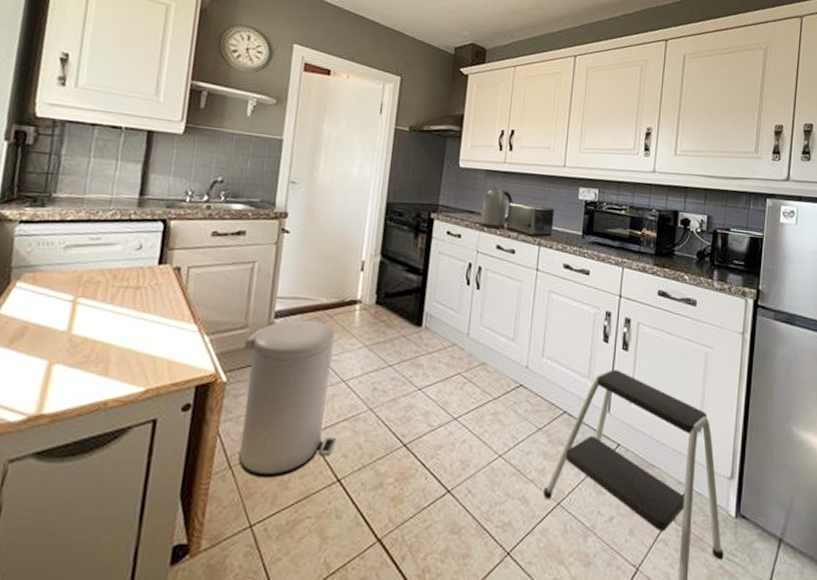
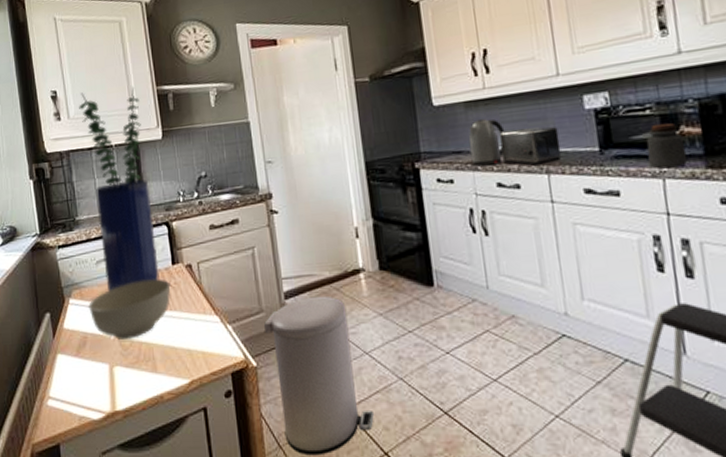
bowl: none [40,274,151,336] -> present [88,279,171,340]
vase: none [71,64,168,281] -> present [79,86,159,291]
jar: none [616,223,644,261] -> present [646,123,688,169]

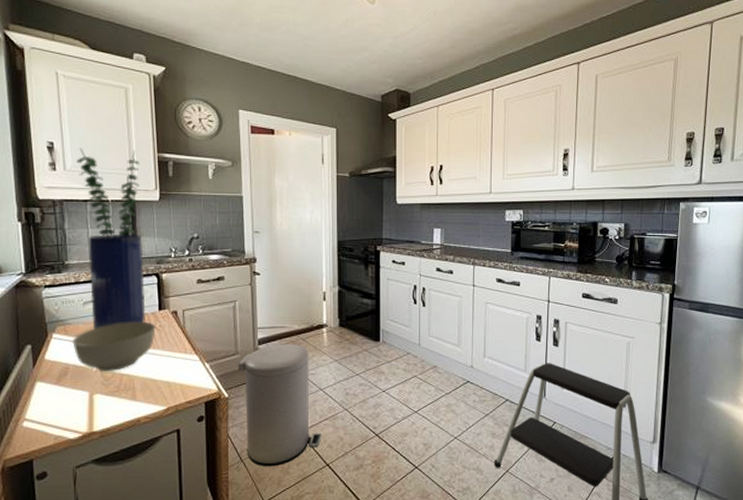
kettle: present [468,118,505,167] -> none [420,218,448,254]
toaster: present [499,126,562,166] -> none [443,229,485,258]
jar: present [646,123,688,169] -> none [542,237,567,270]

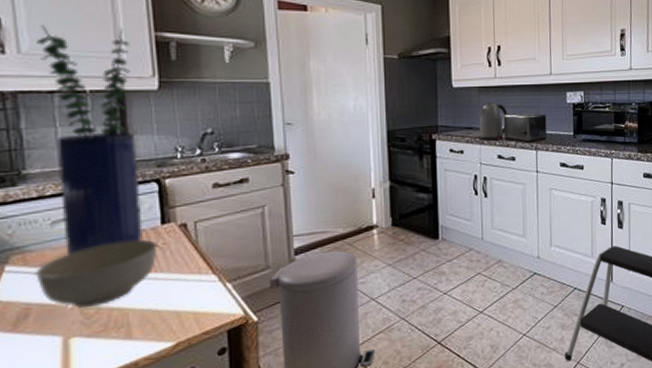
kettle: none [420,218,448,254] -> present [479,102,508,141]
toaster: none [443,229,485,258] -> present [503,112,547,143]

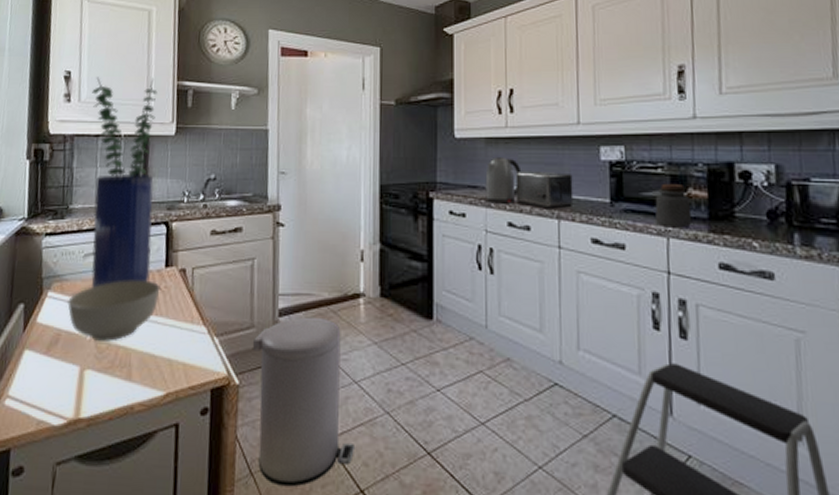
jar: none [604,118,628,151] -> present [655,183,693,228]

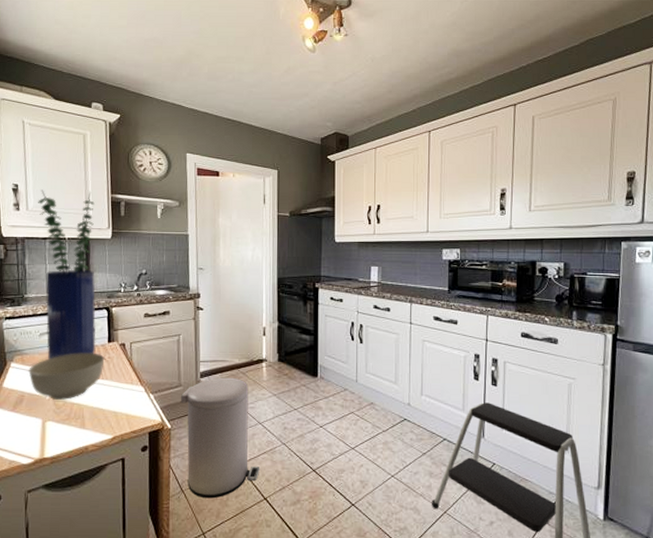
kettle: present [485,156,522,204] -> none [357,256,385,292]
toaster: present [515,170,574,209] -> none [380,267,422,296]
jar: present [655,183,693,228] -> none [480,276,505,309]

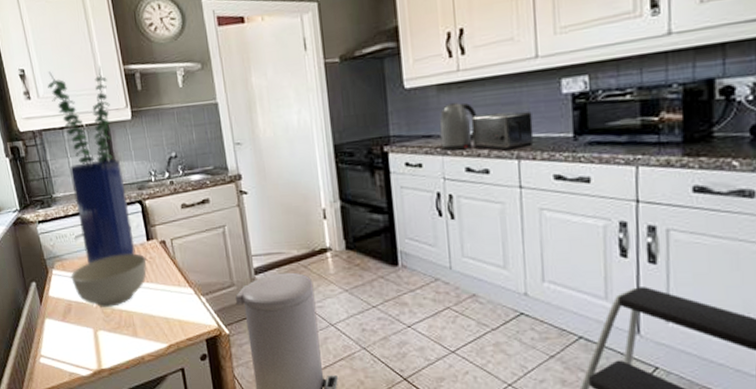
kettle: none [357,256,385,292] -> present [439,102,477,151]
toaster: none [380,267,422,296] -> present [471,111,534,151]

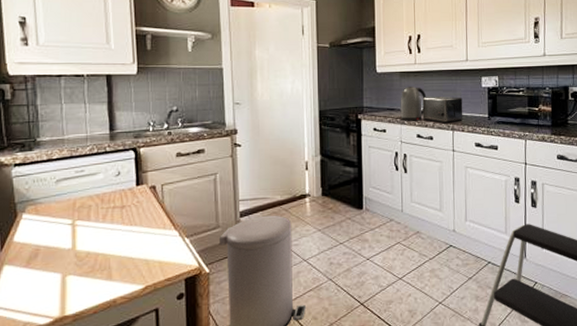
vase: present [47,65,136,264] -> none [50,22,123,208]
bowl: present [71,253,147,307] -> none [44,197,133,251]

